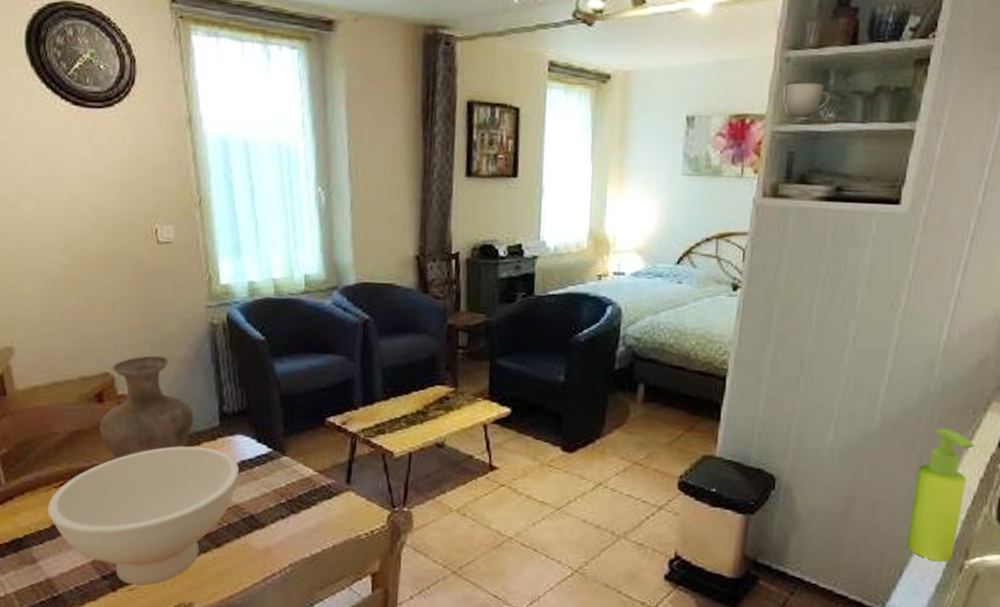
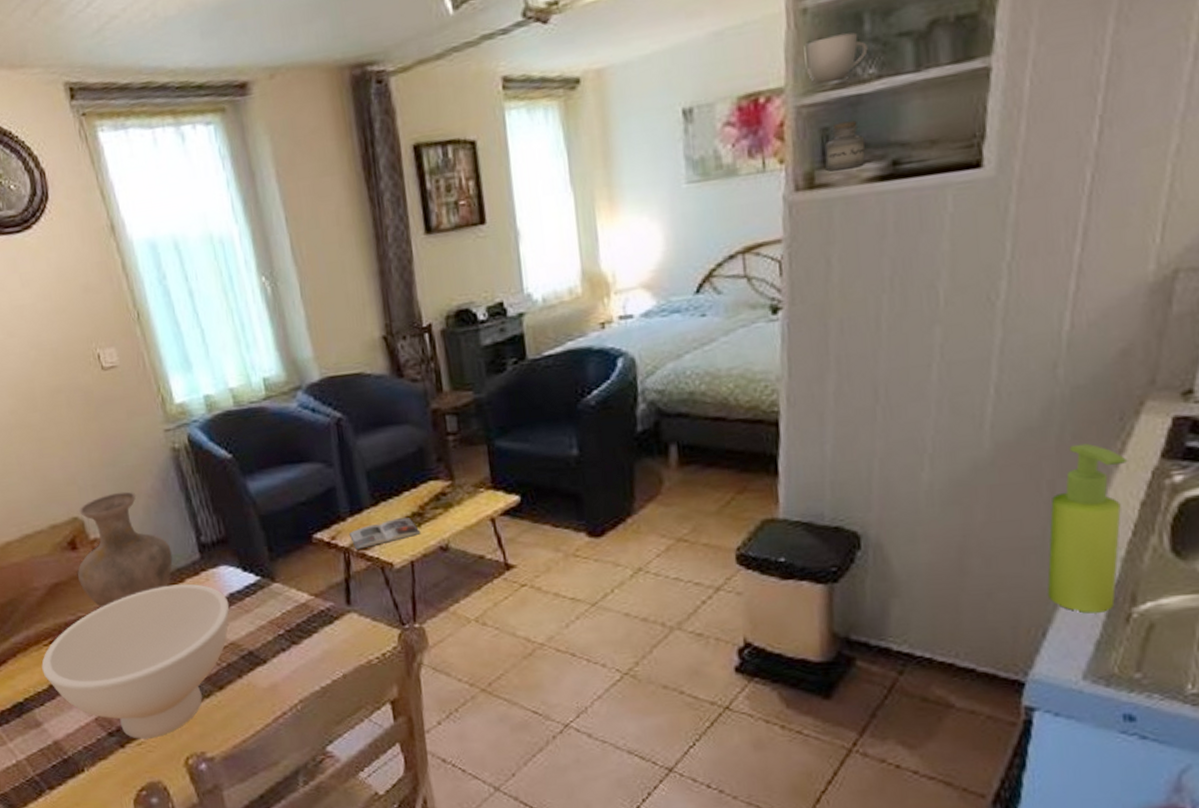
magazine: none [359,414,422,436] -> present [349,517,421,550]
jar: none [788,150,819,188] -> present [825,120,866,172]

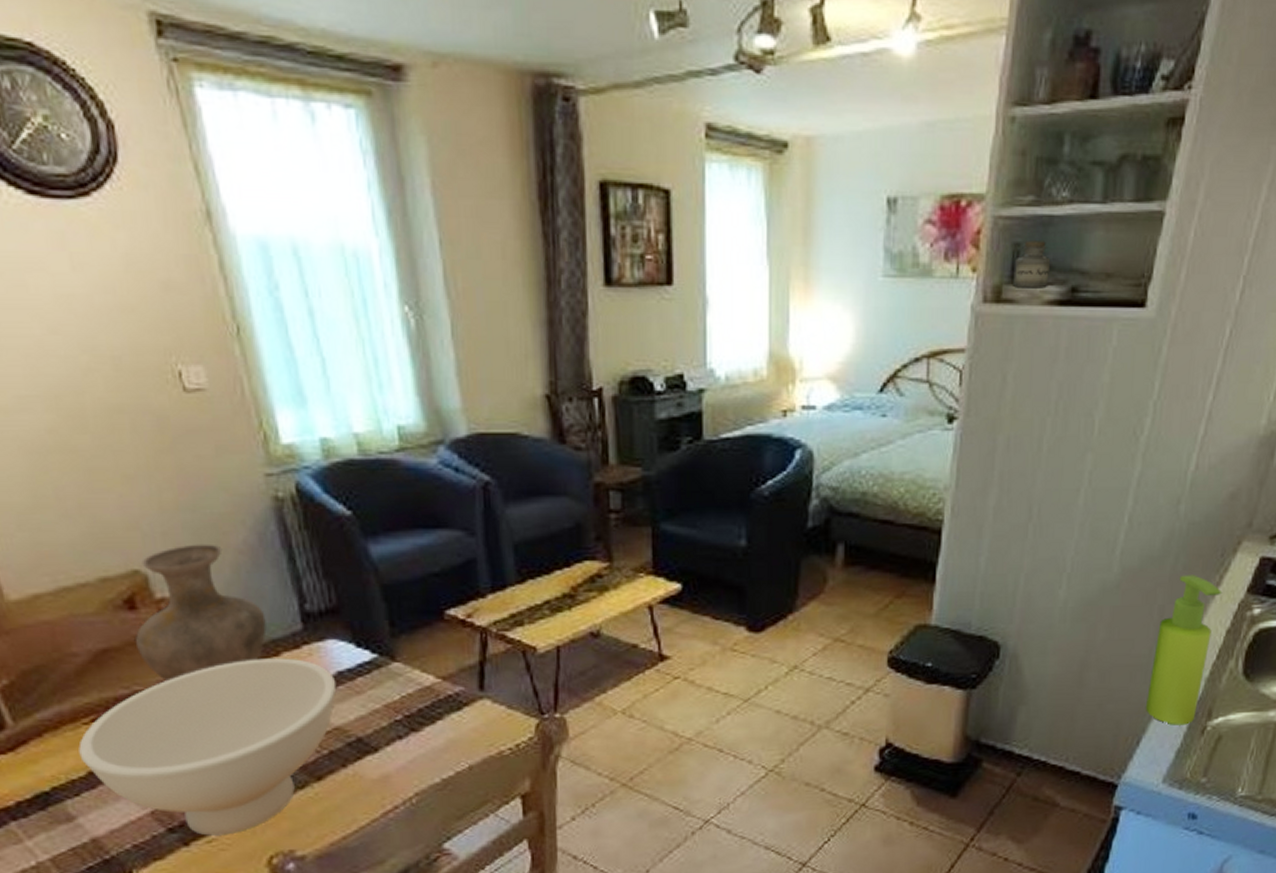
magazine: present [349,517,421,550] -> none [489,599,571,630]
cup: present [804,32,868,85] -> none [1007,151,1065,199]

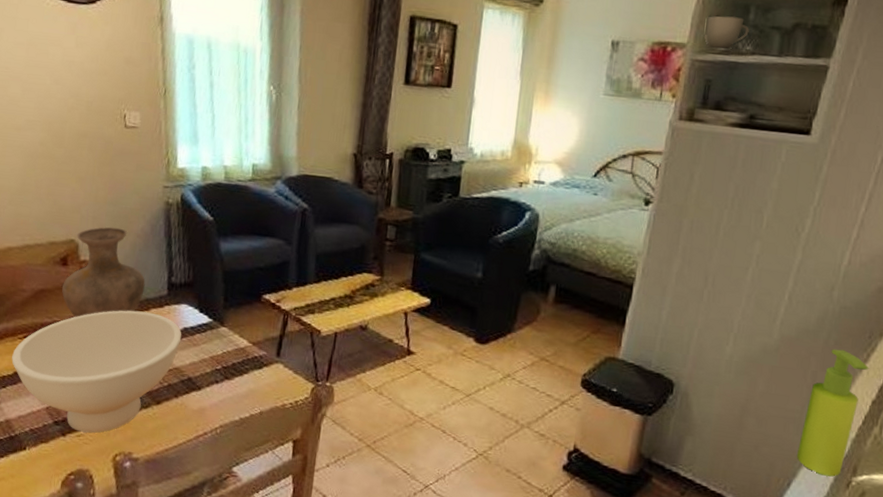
cup: none [1007,151,1065,199] -> present [704,16,749,50]
jar: present [1013,240,1051,289] -> none [703,78,735,114]

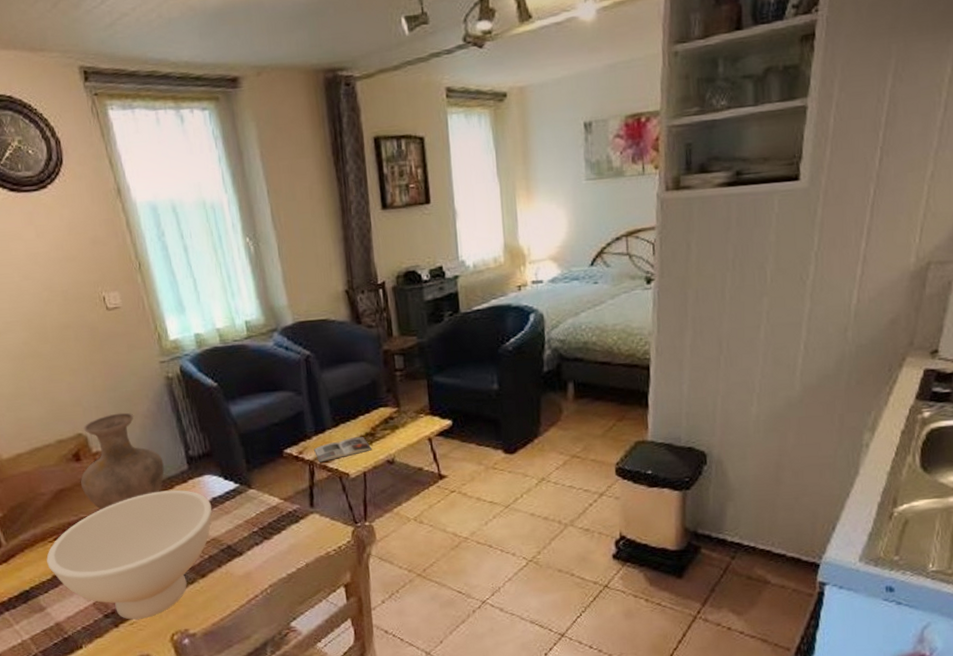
magazine: none [292,296,348,315] -> present [314,437,372,462]
cup: present [704,16,749,50] -> none [675,73,721,111]
soap dispenser: present [796,349,869,477] -> none [836,387,894,513]

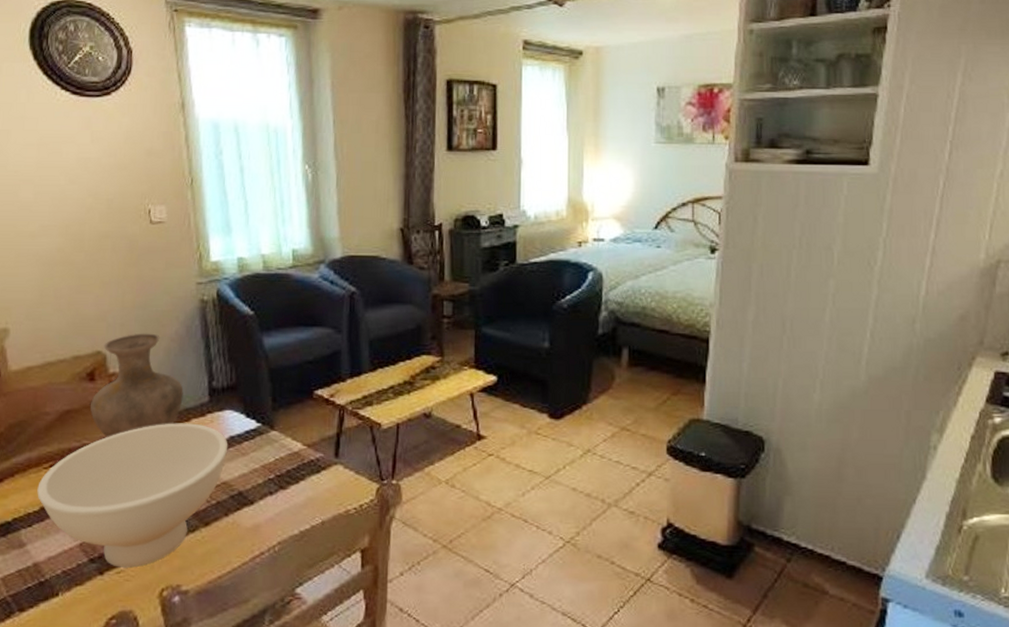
magazine: present [314,437,372,462] -> none [347,385,409,408]

